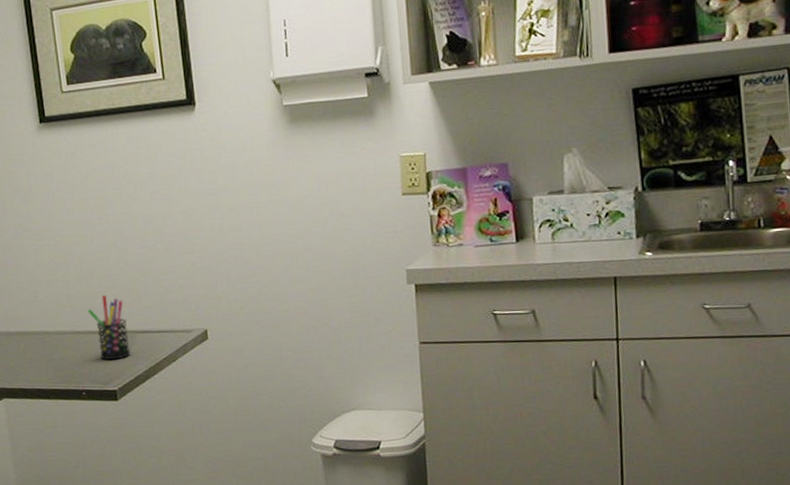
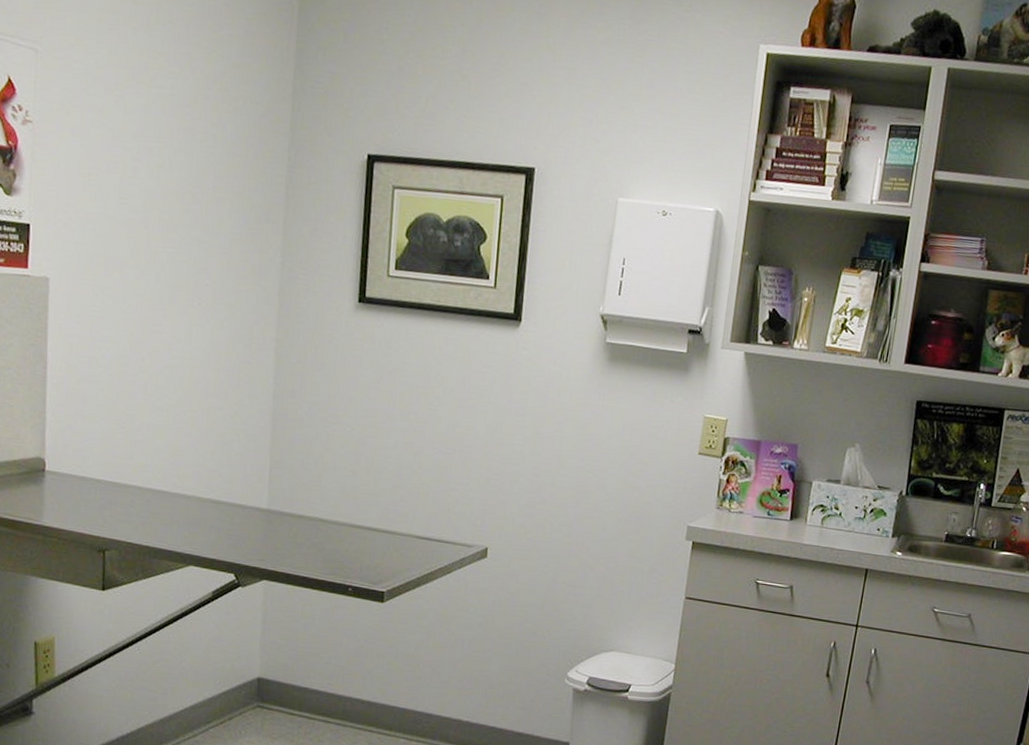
pen holder: present [88,295,131,360] -> none [370,493,409,562]

